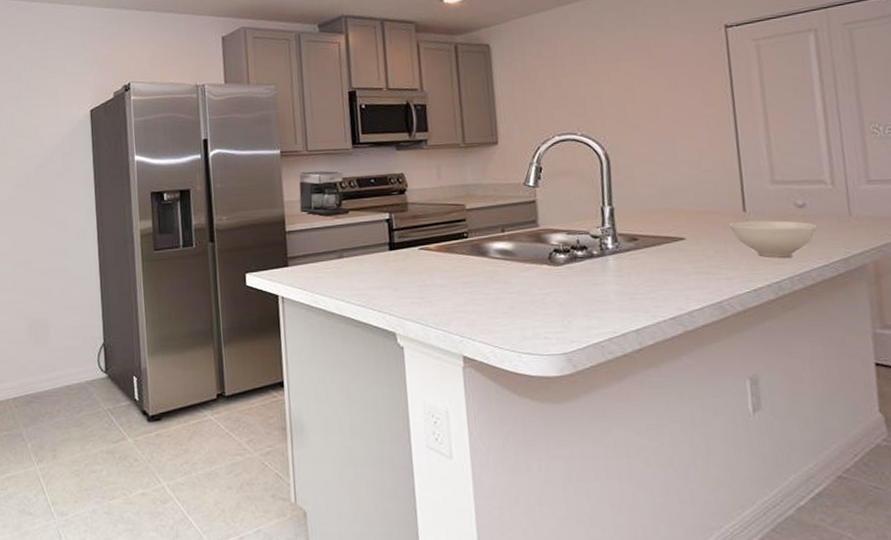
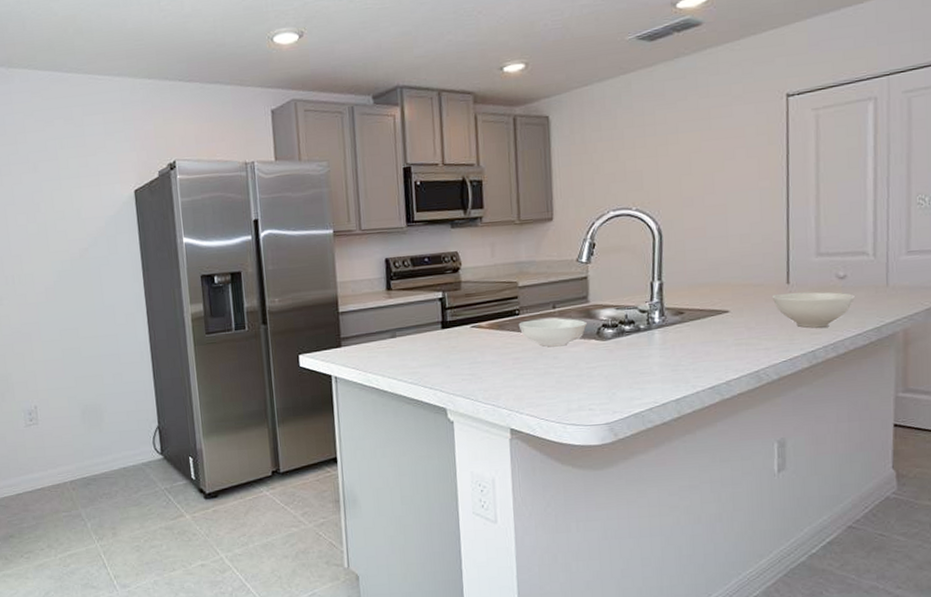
coffee maker: present [299,170,350,217] -> none [352,250,403,297]
bowl: none [467,242,539,272] -> present [518,318,588,347]

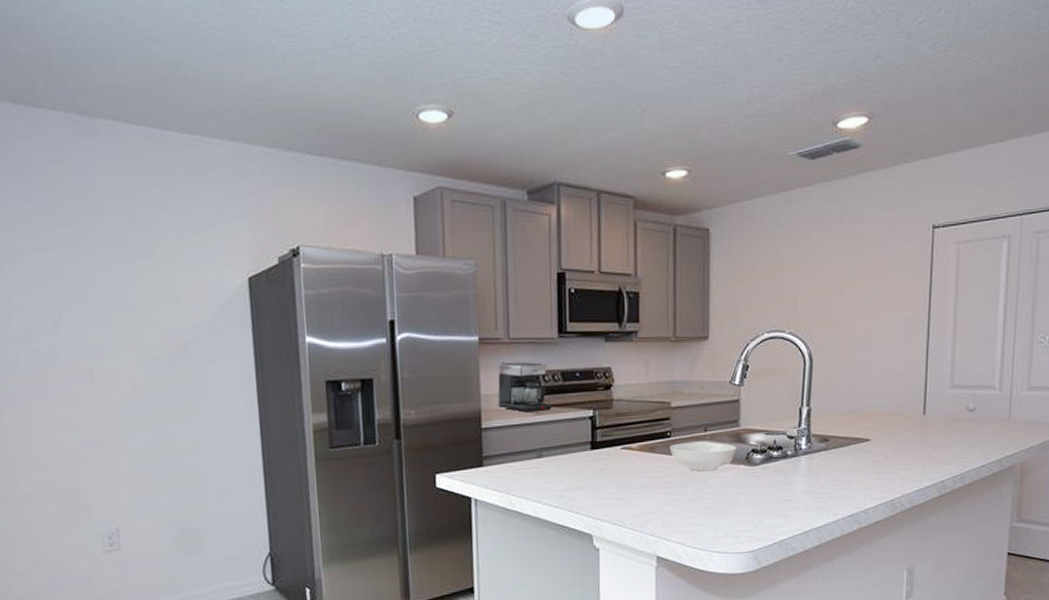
coffee maker: none [352,250,403,297] -> present [498,361,552,413]
bowl: present [772,292,856,329] -> none [909,423,983,459]

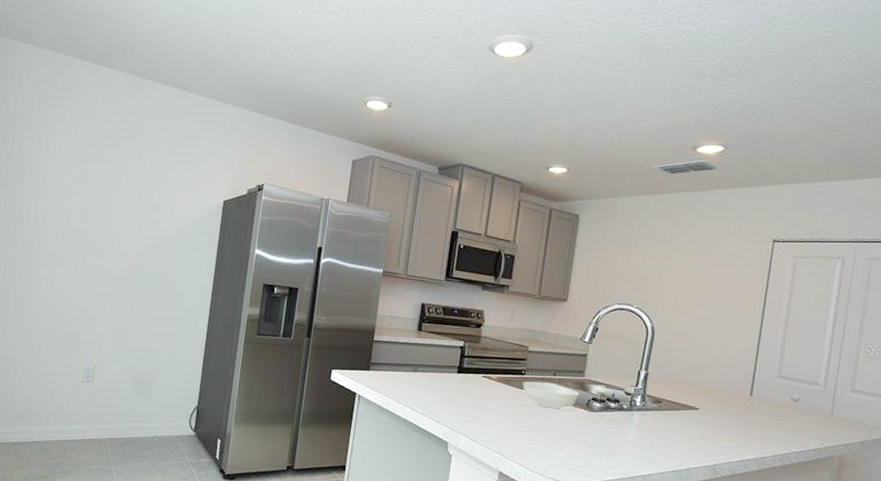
coffee maker: present [498,361,552,413] -> none [389,292,433,336]

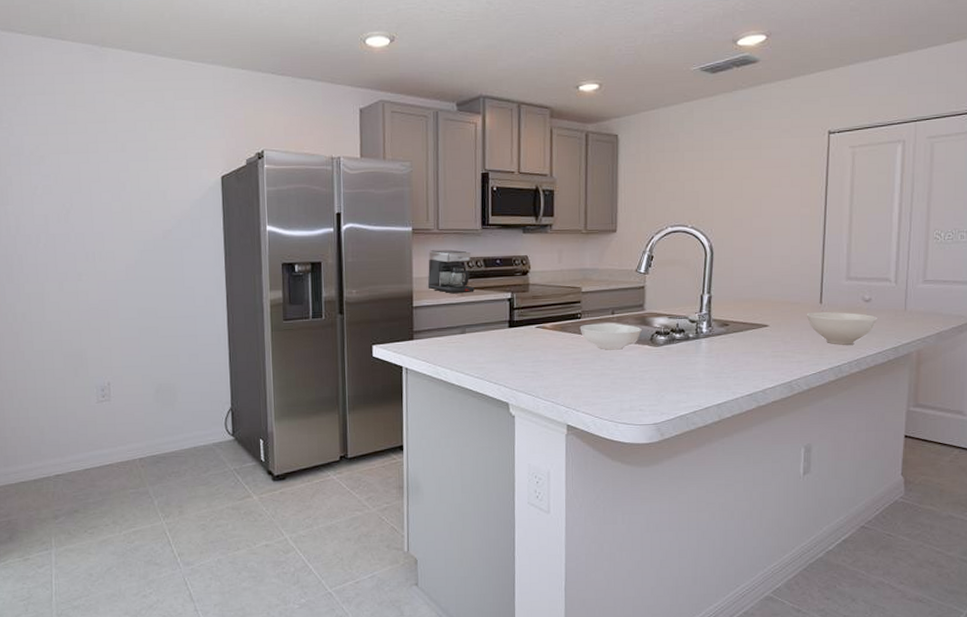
coffee maker: none [389,292,433,336] -> present [427,249,474,294]
bowl: none [736,403,805,440] -> present [806,311,878,345]

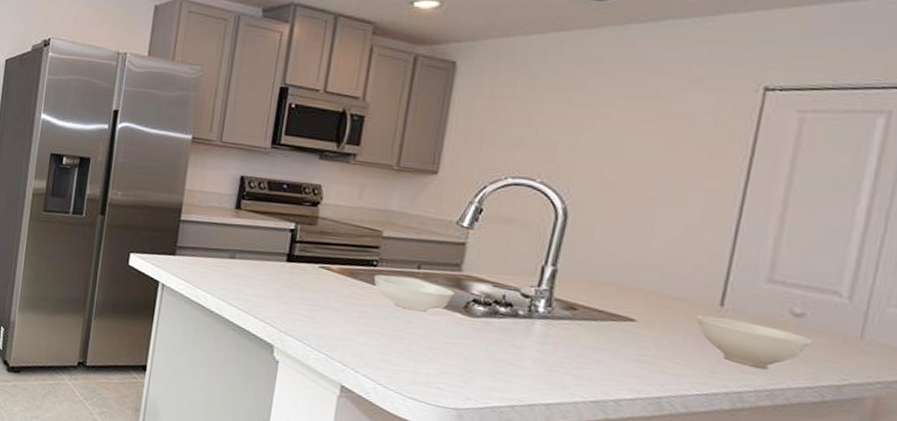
coffee maker: present [427,249,474,294] -> none [199,163,255,215]

